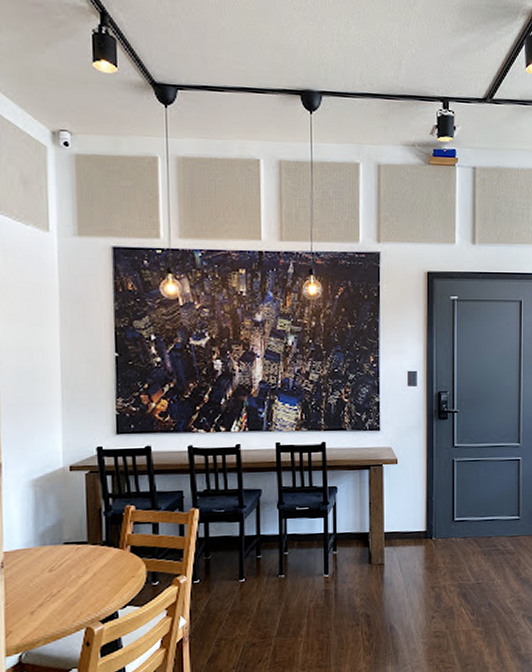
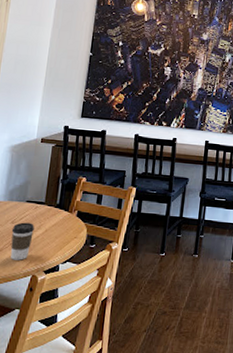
coffee cup: none [51,568,81,614] -> present [10,222,35,260]

